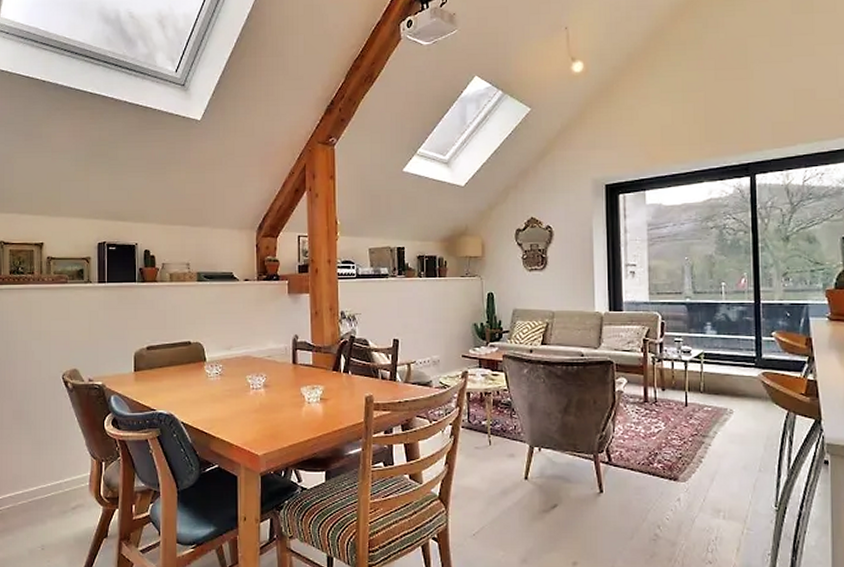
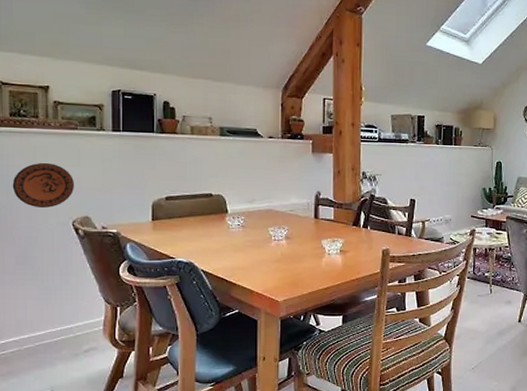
decorative plate: none [11,318,65,363] -> present [12,163,75,209]

